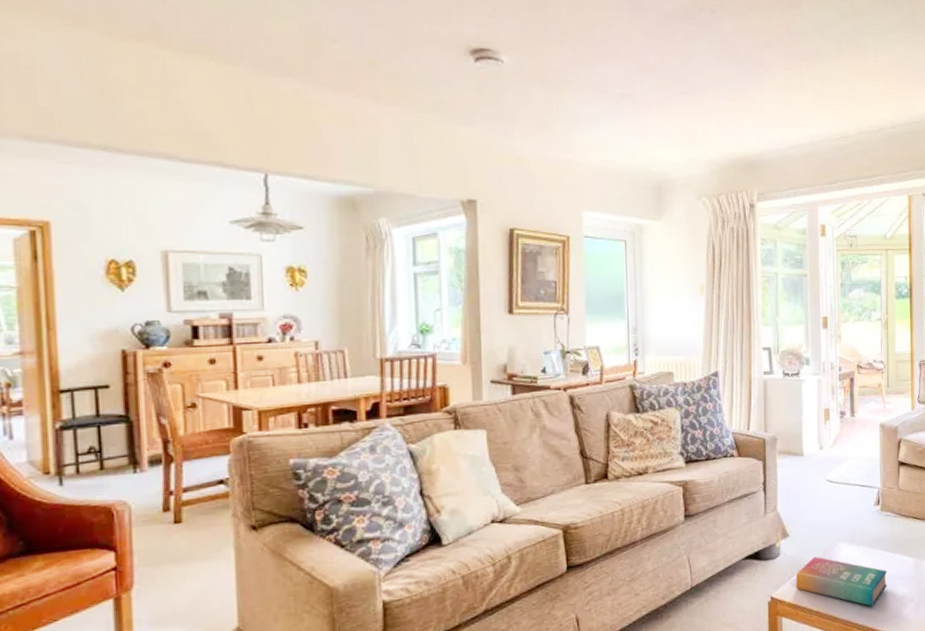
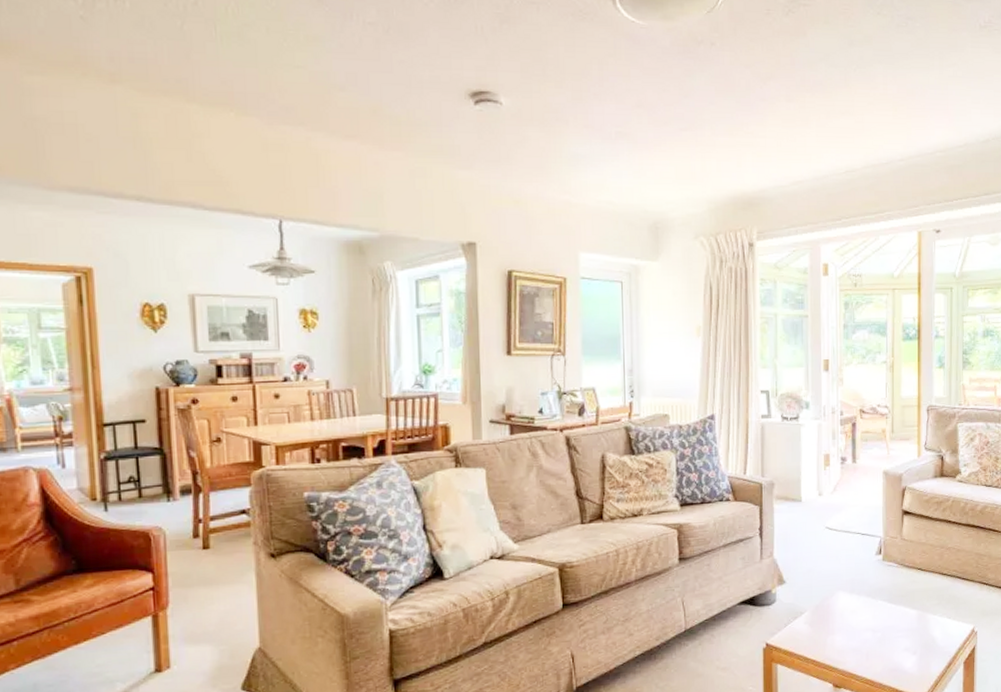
book: present [795,556,887,607] -> none [792,604,888,659]

